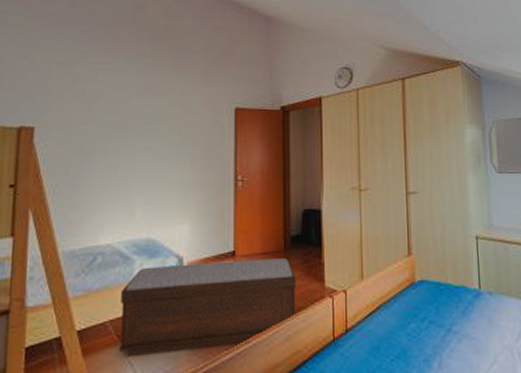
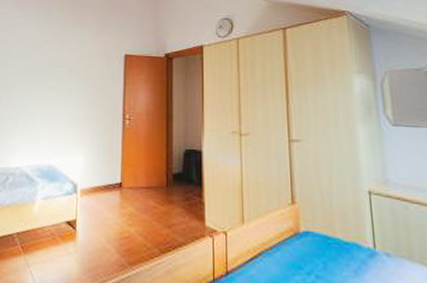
bench: present [119,258,296,357] -> none [23,189,177,271]

